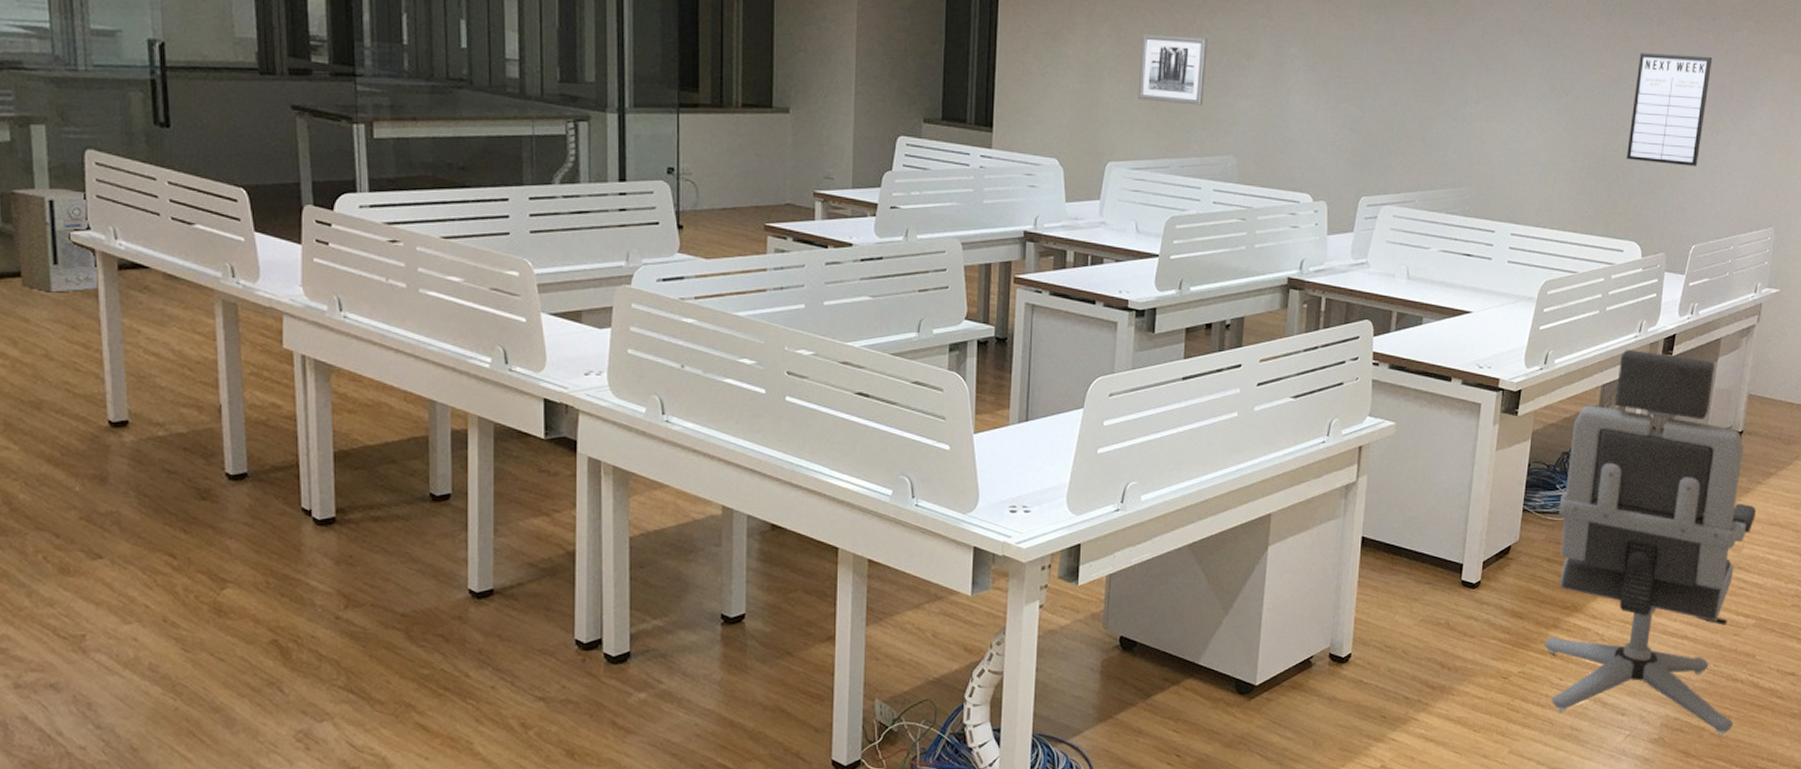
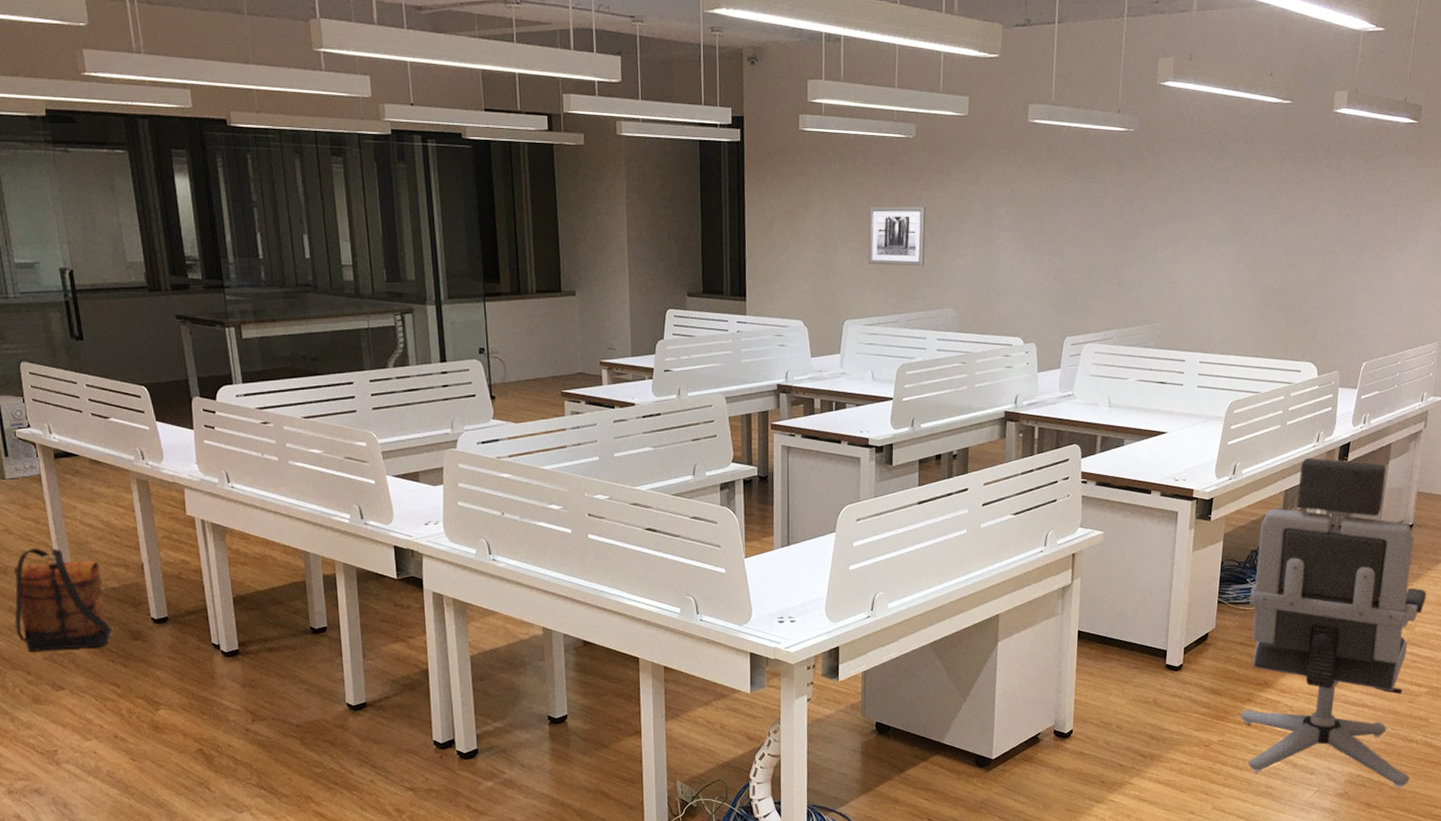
backpack: none [45,380,175,508] -> present [14,548,114,651]
writing board: present [1627,53,1713,166] -> none [1302,191,1378,292]

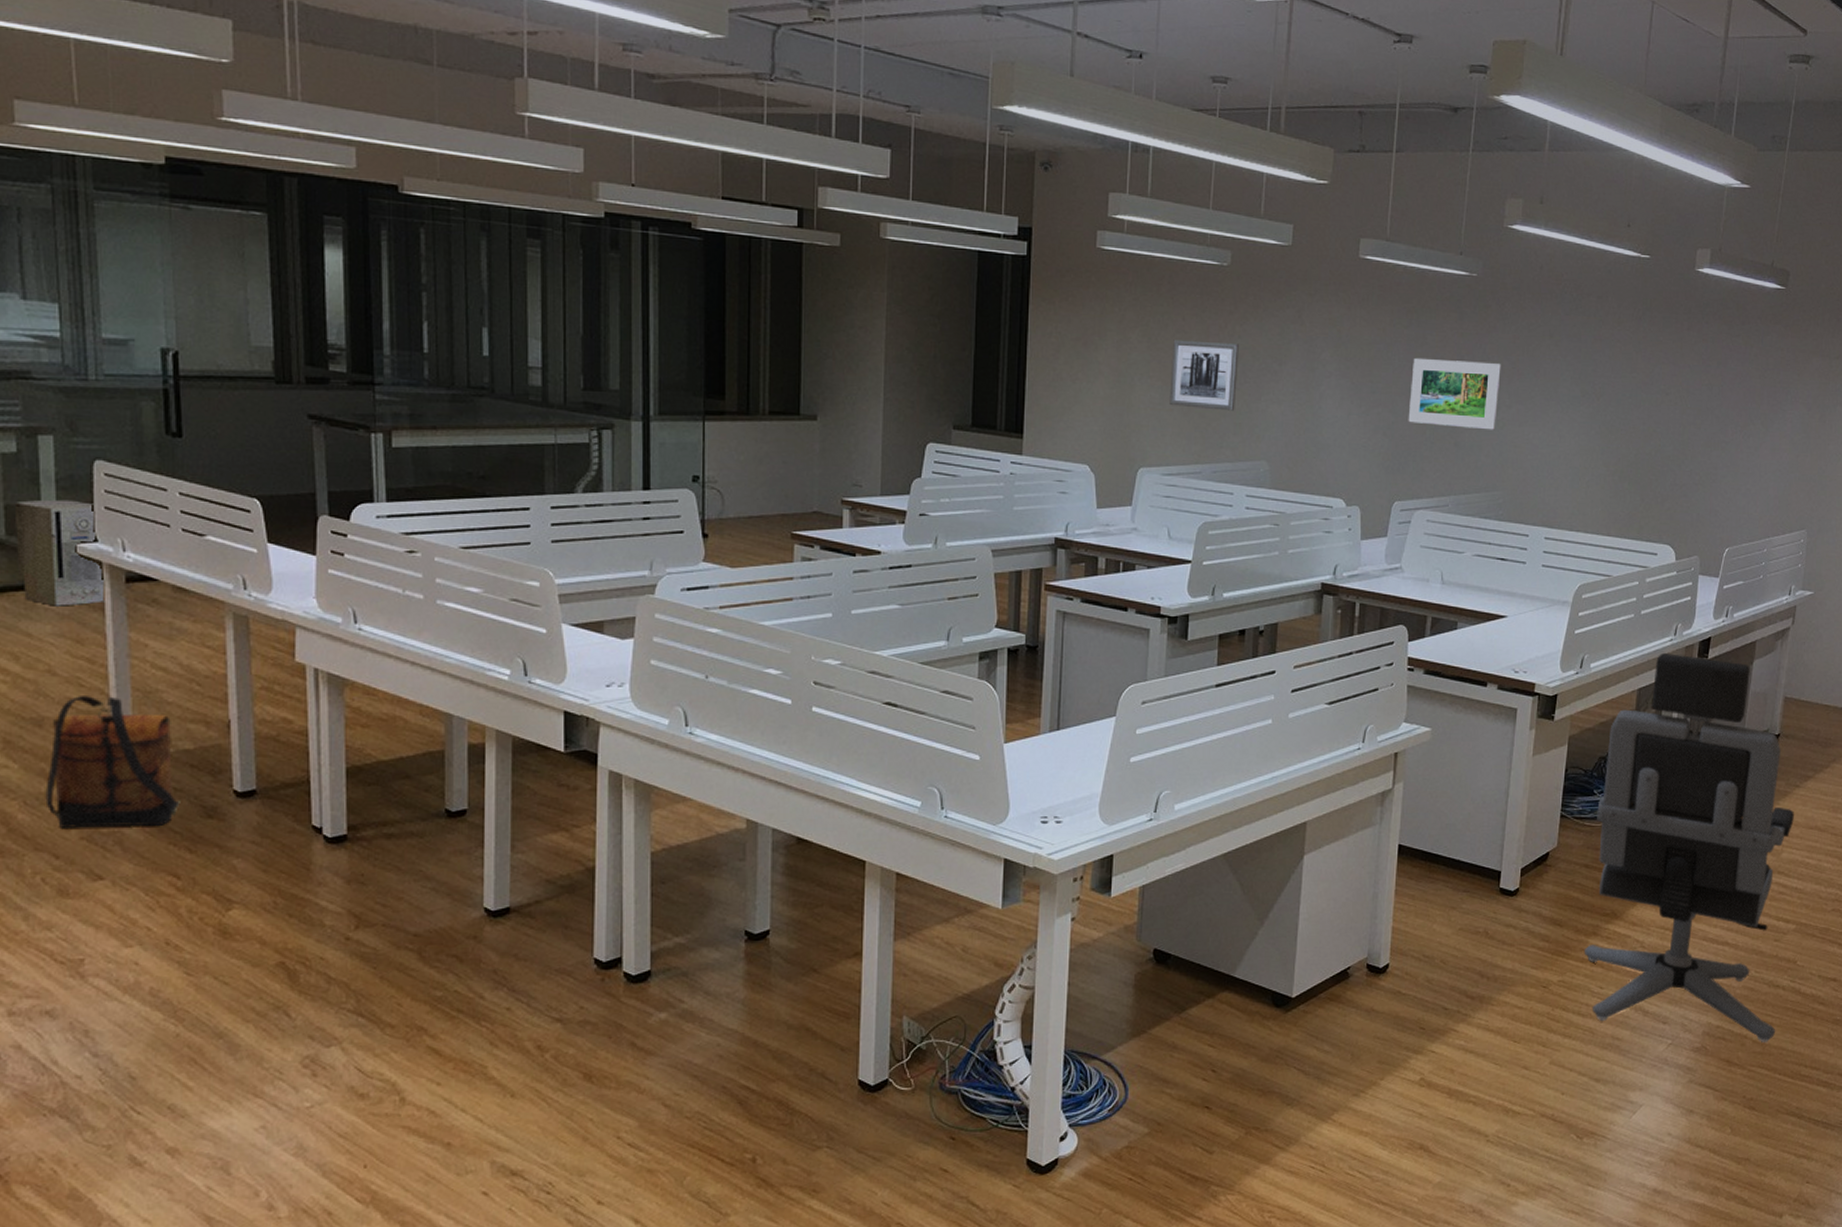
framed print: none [1075,208,1157,269] -> present [1408,357,1501,430]

